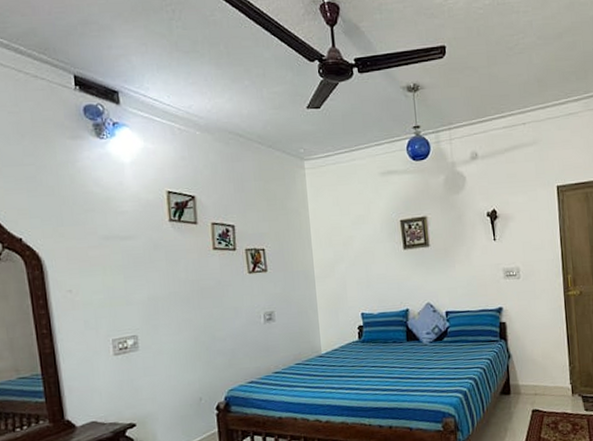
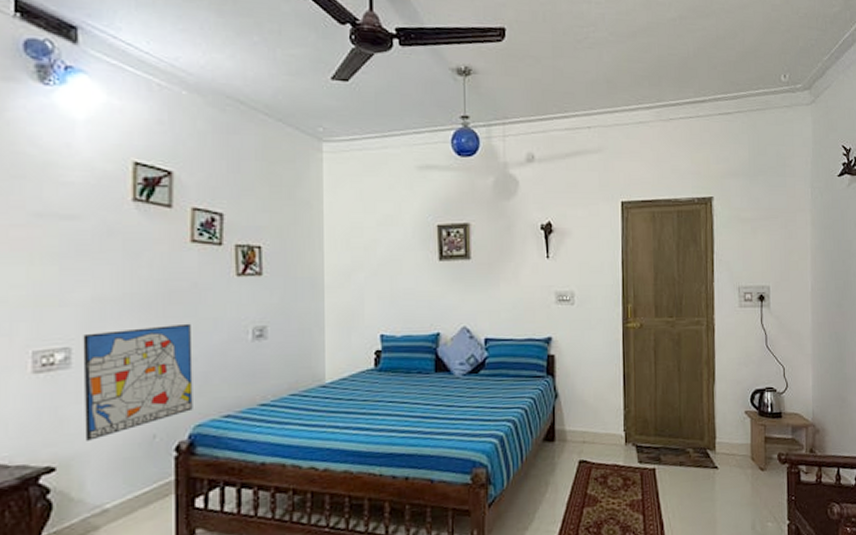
wall art: none [144,312,226,404] -> present [83,323,193,441]

